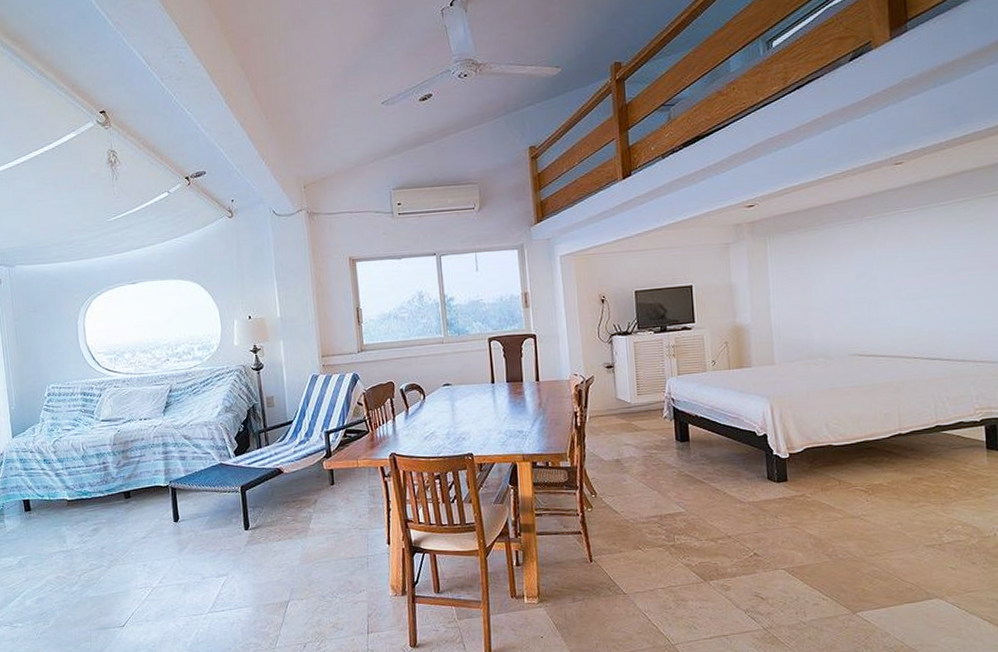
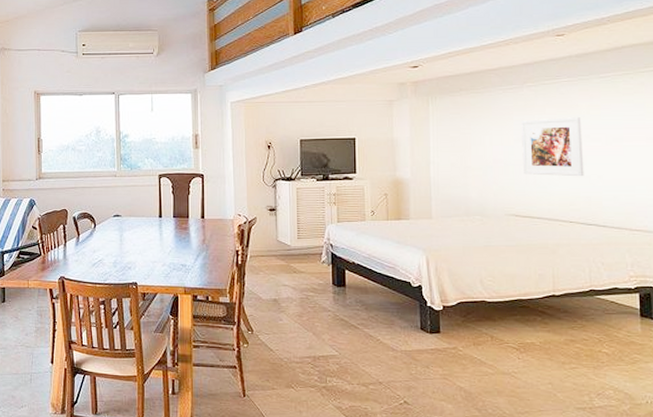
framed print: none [861,249,927,312] -> present [520,117,584,177]

